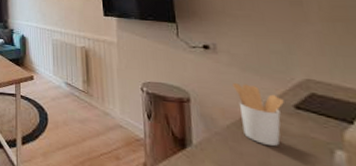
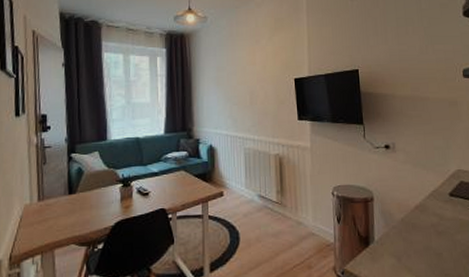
utensil holder: present [233,83,284,146] -> none [407,178,442,231]

